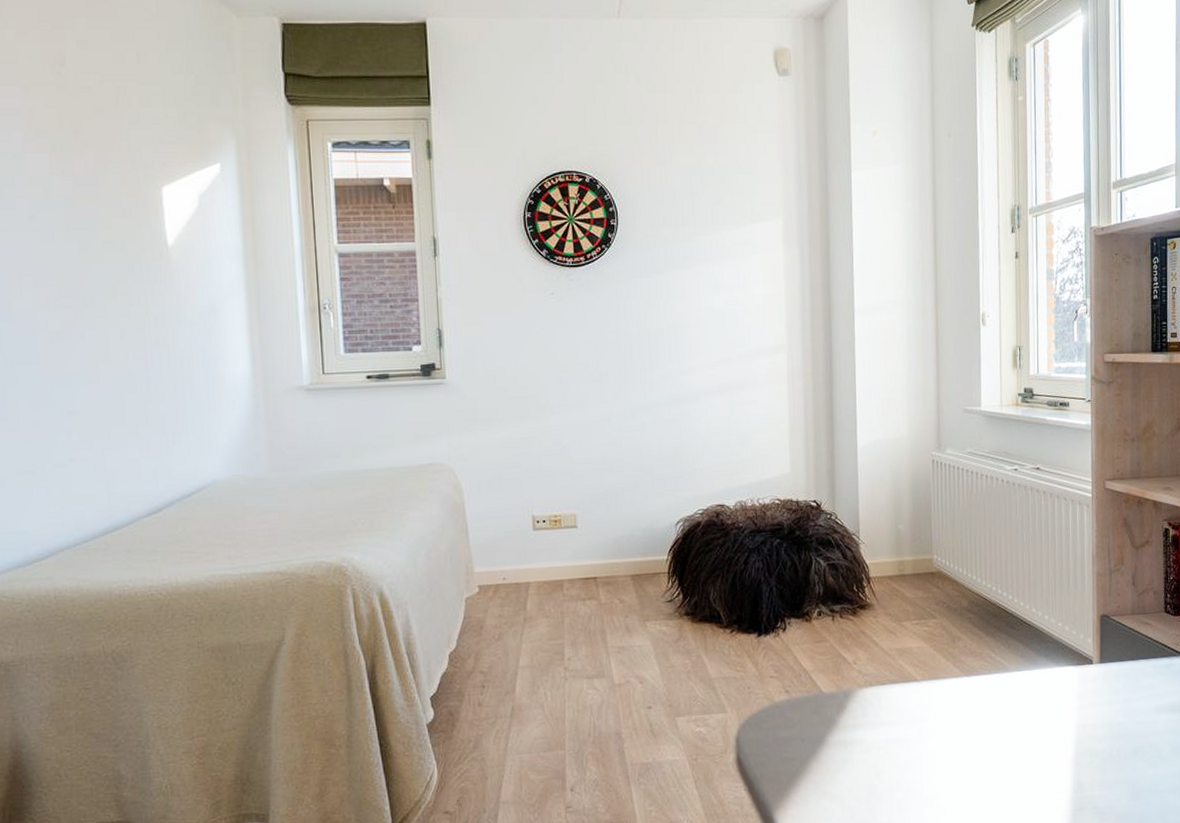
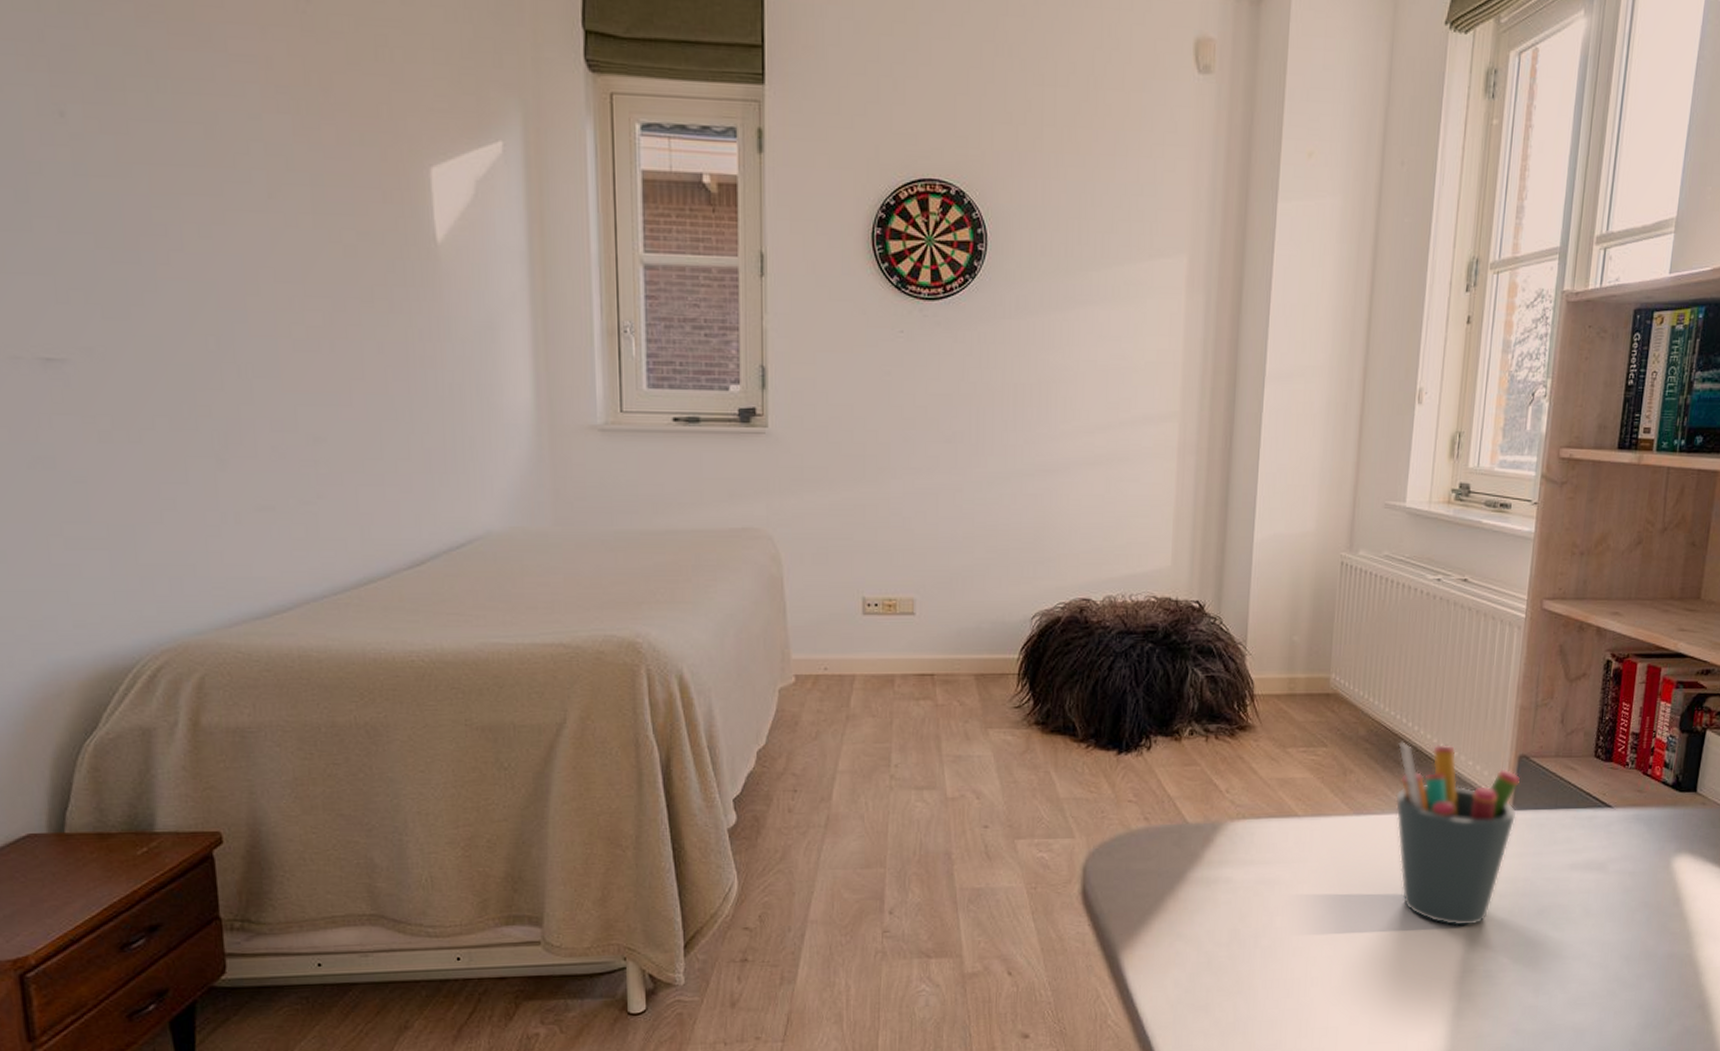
pen holder: none [997,609,1105,770] -> present [1395,741,1520,927]

